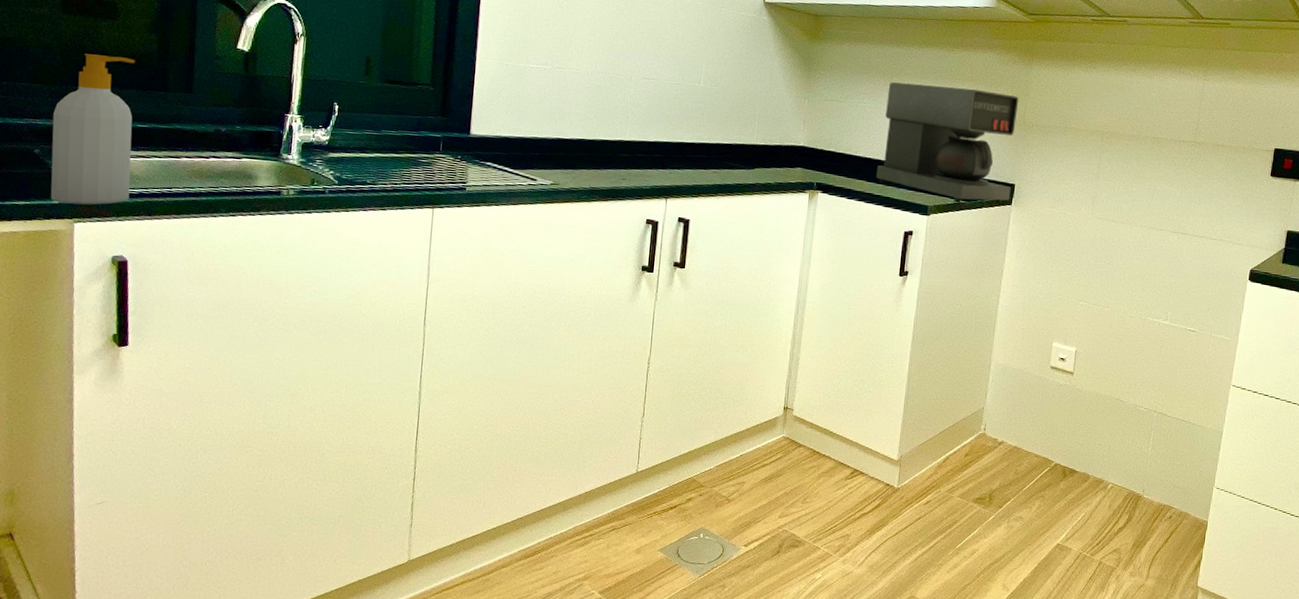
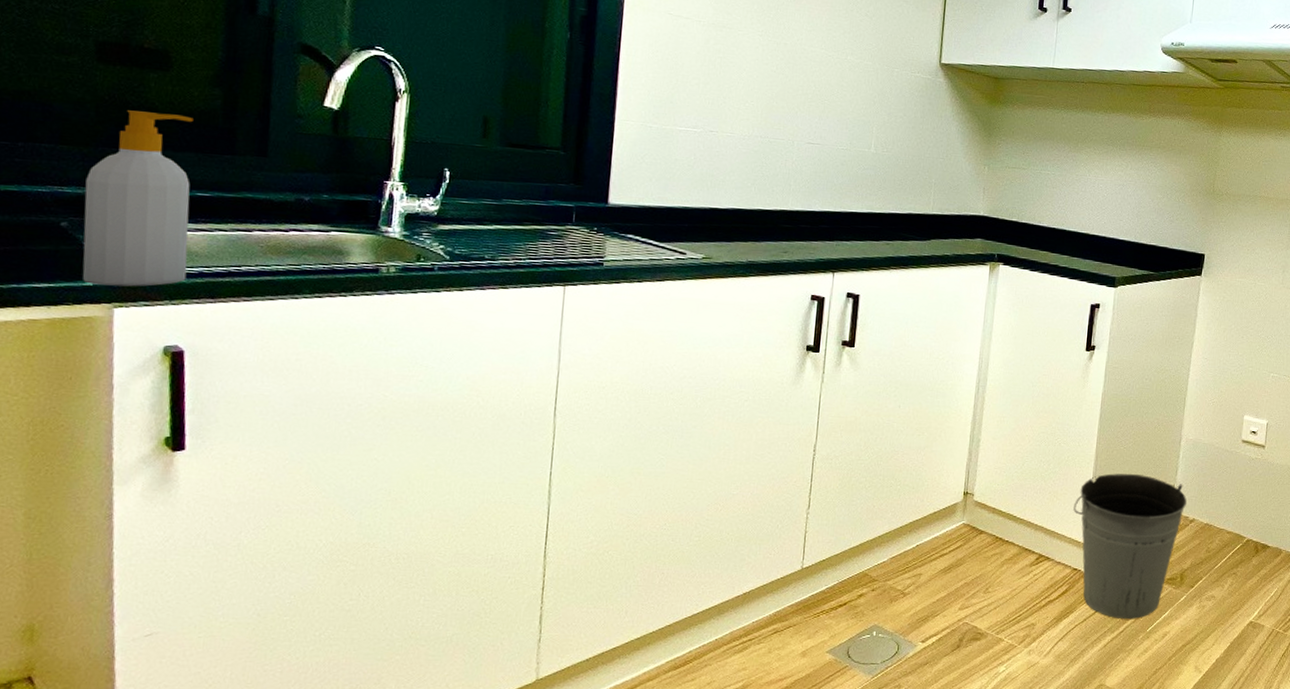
coffee maker: present [876,82,1019,203] -> none [1061,149,1209,274]
bucket: none [887,394,996,535] -> present [1073,473,1187,619]

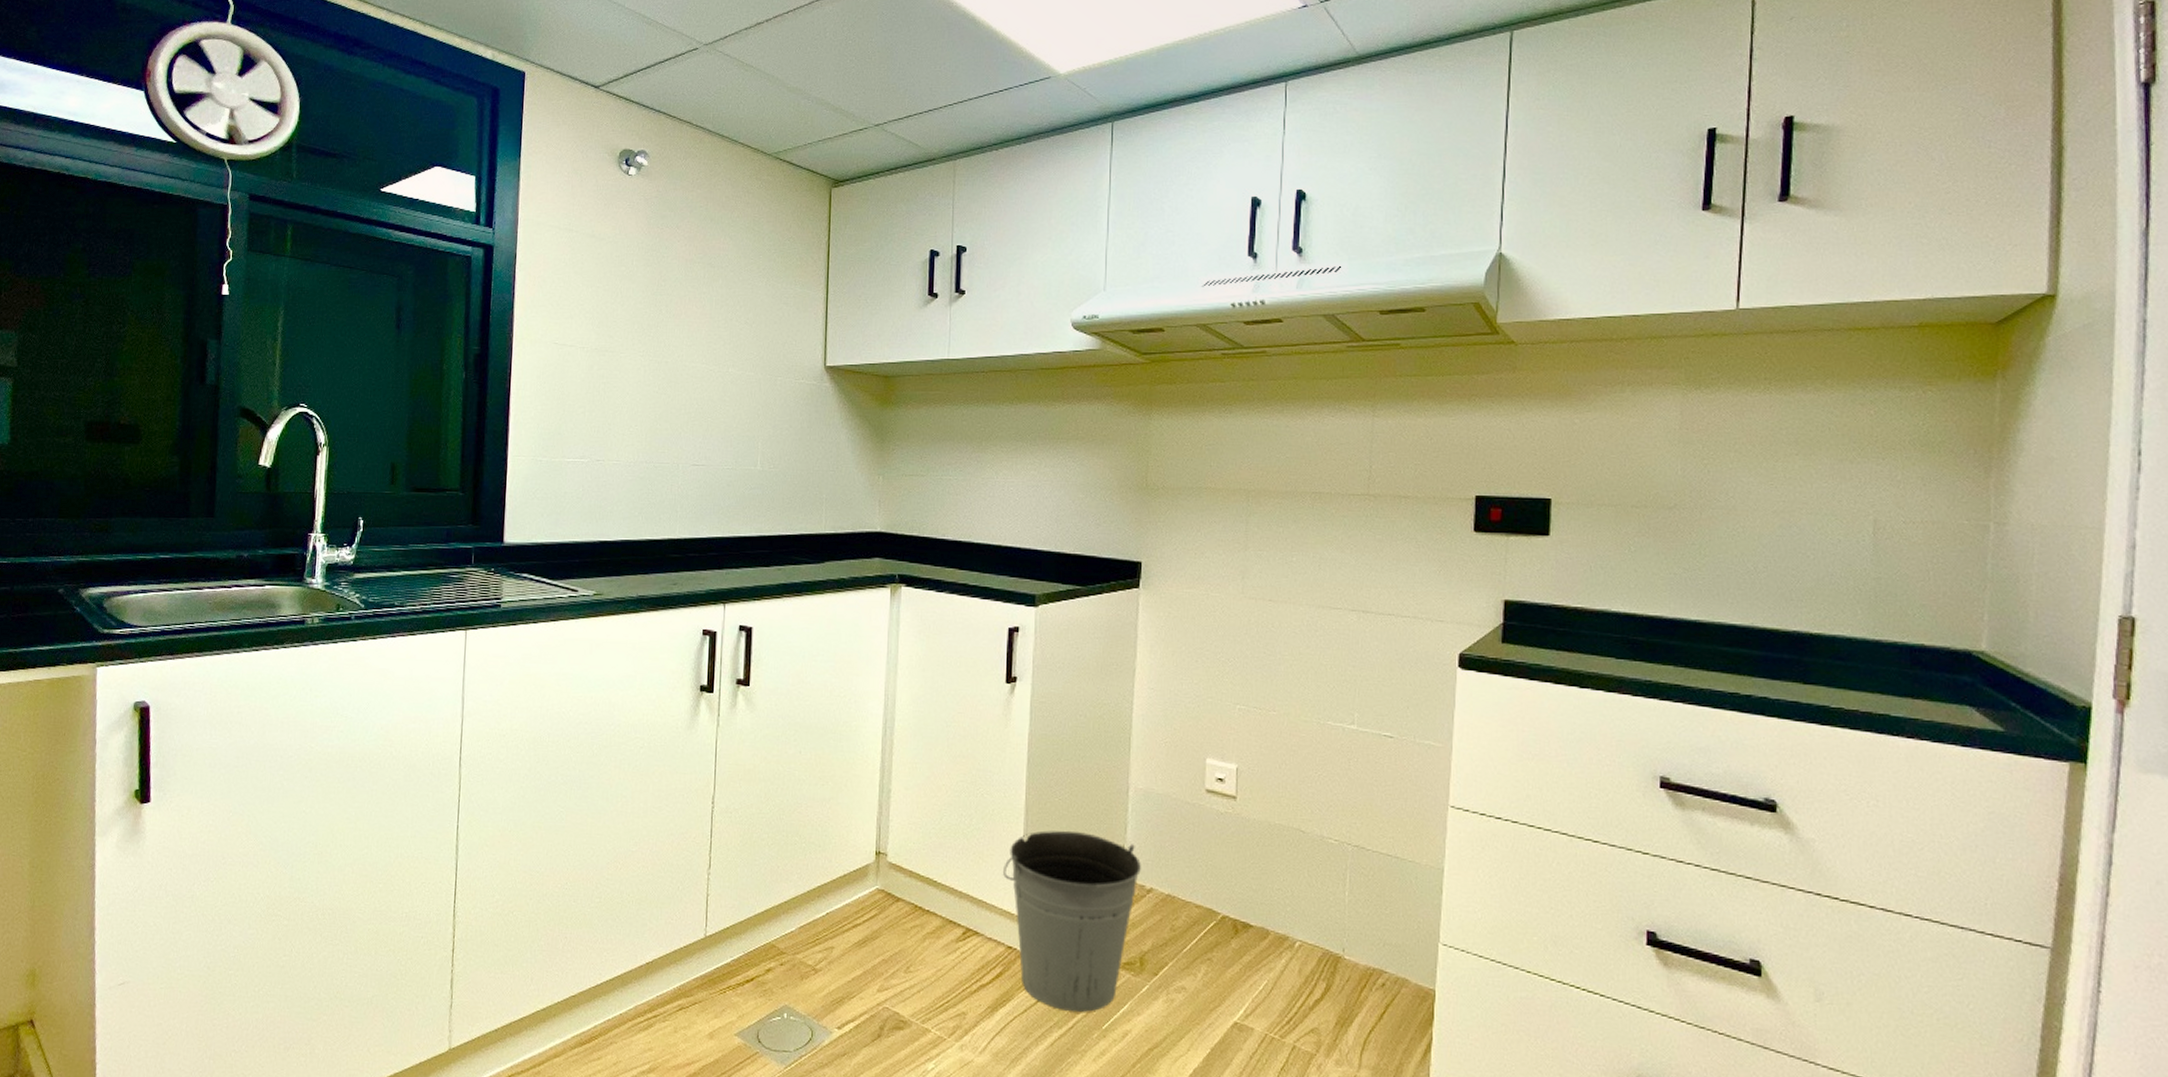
soap bottle: present [82,110,193,287] -> none [74,482,157,647]

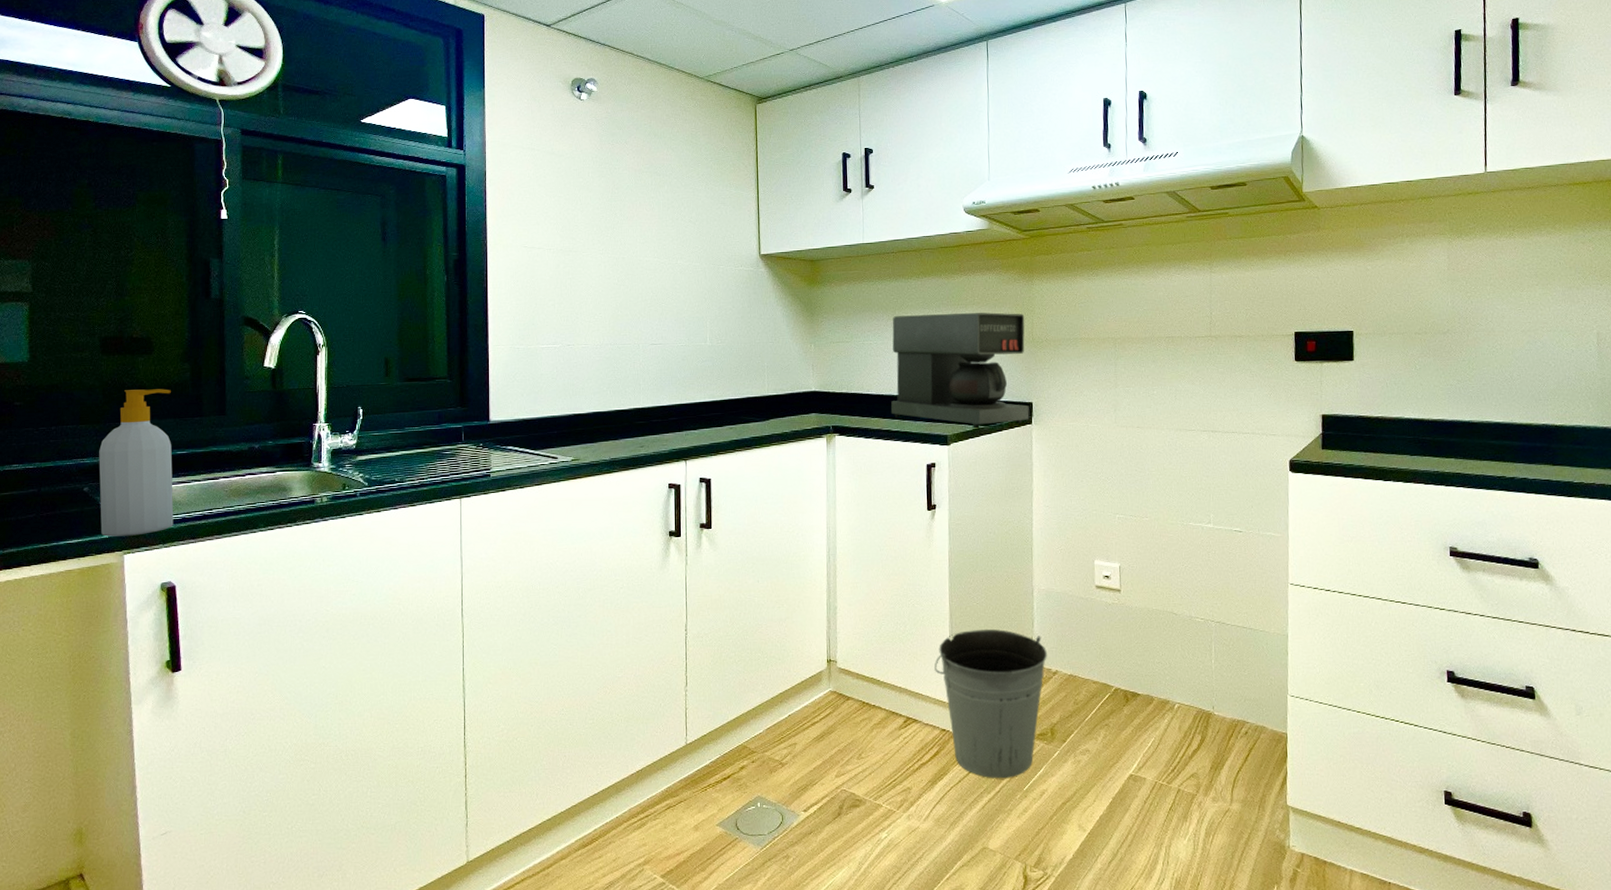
soap bottle: none [74,482,157,647] -> present [99,389,174,537]
coffee maker: none [970,448,1139,589] -> present [891,312,1030,429]

